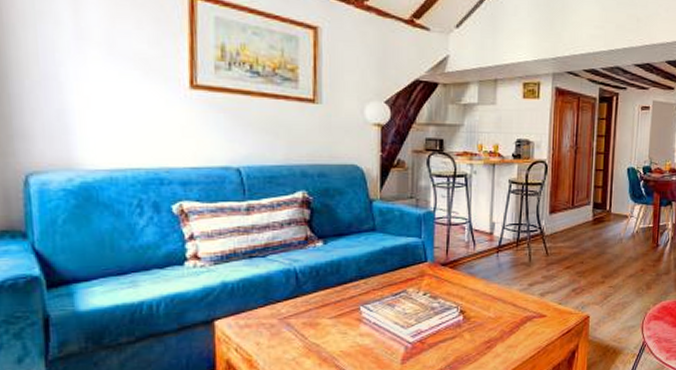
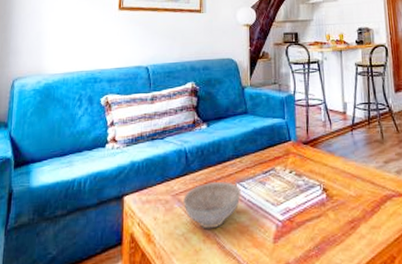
decorative bowl: none [294,303,365,353] -> present [183,181,241,229]

